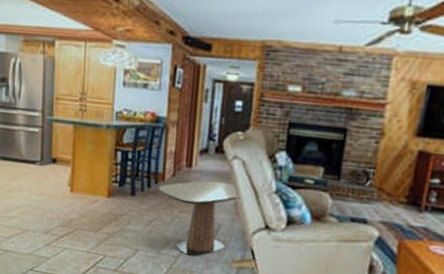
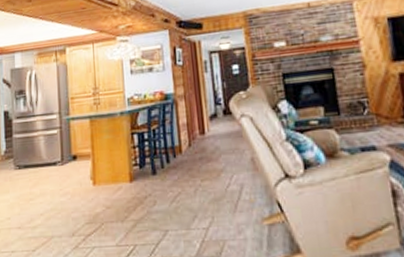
side table: present [158,180,240,257] -> none [177,140,255,224]

